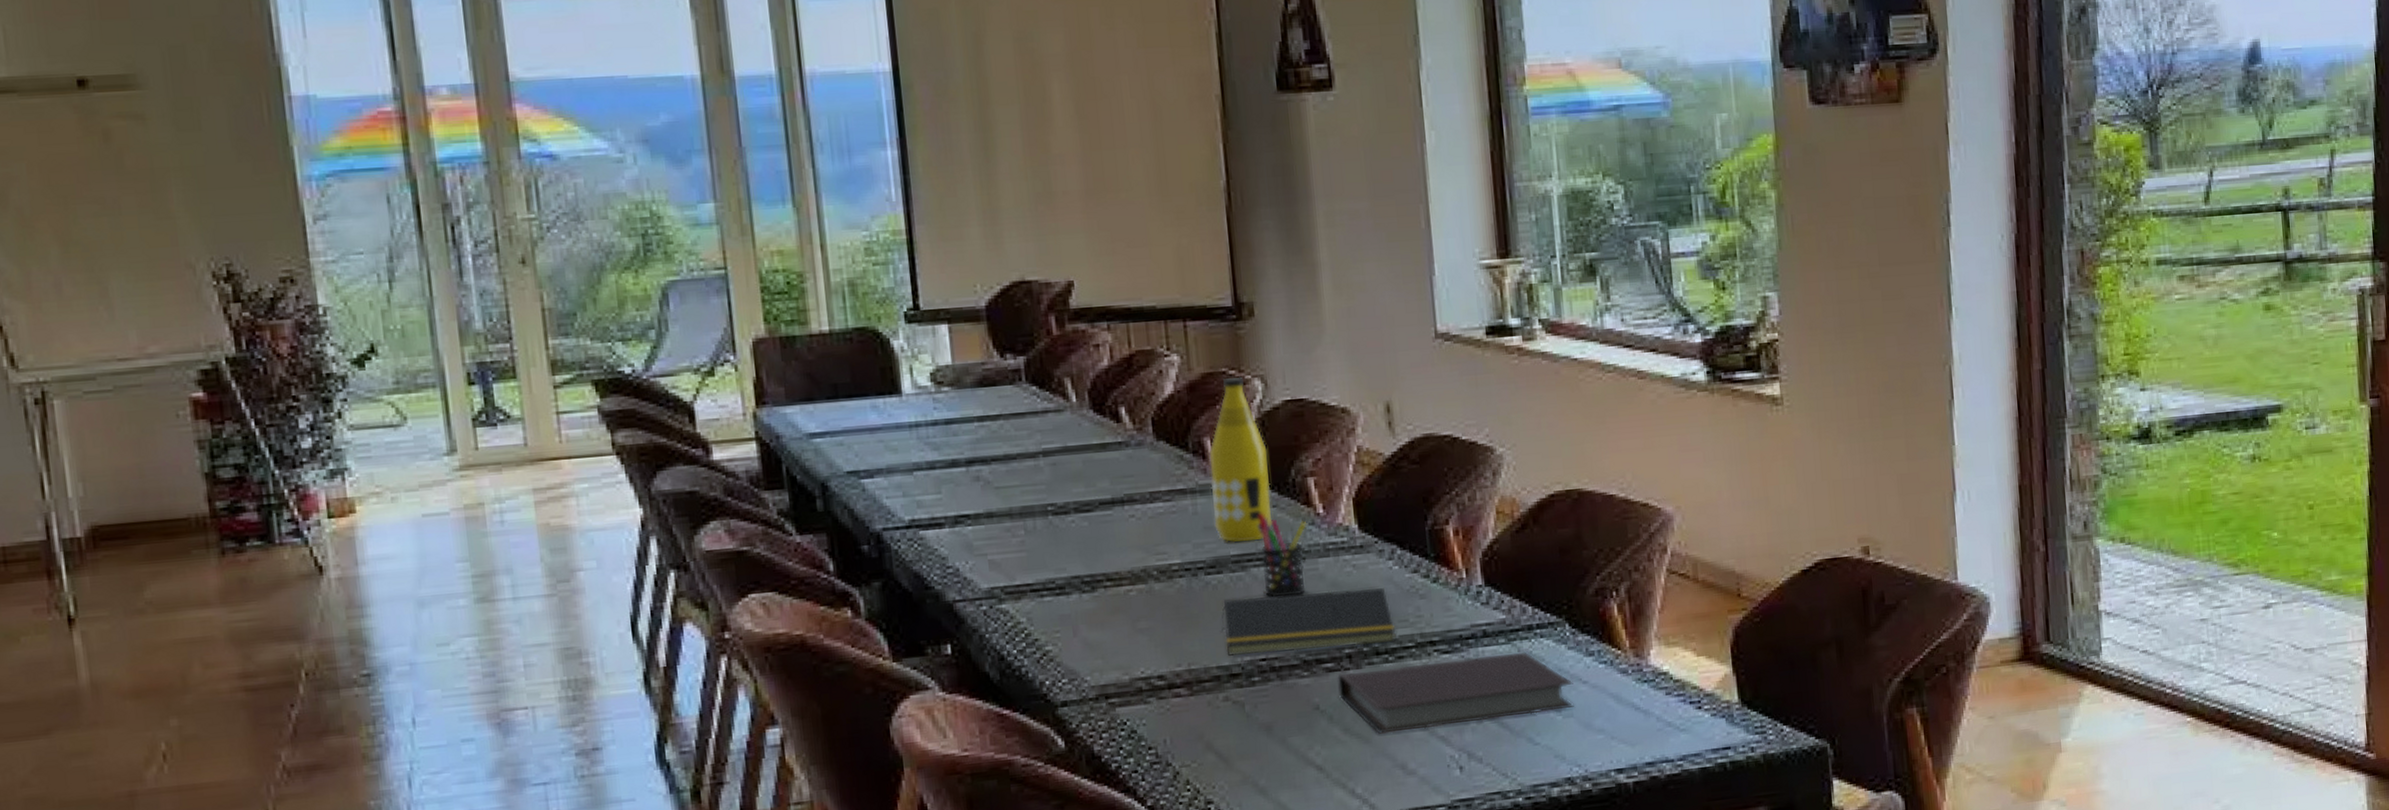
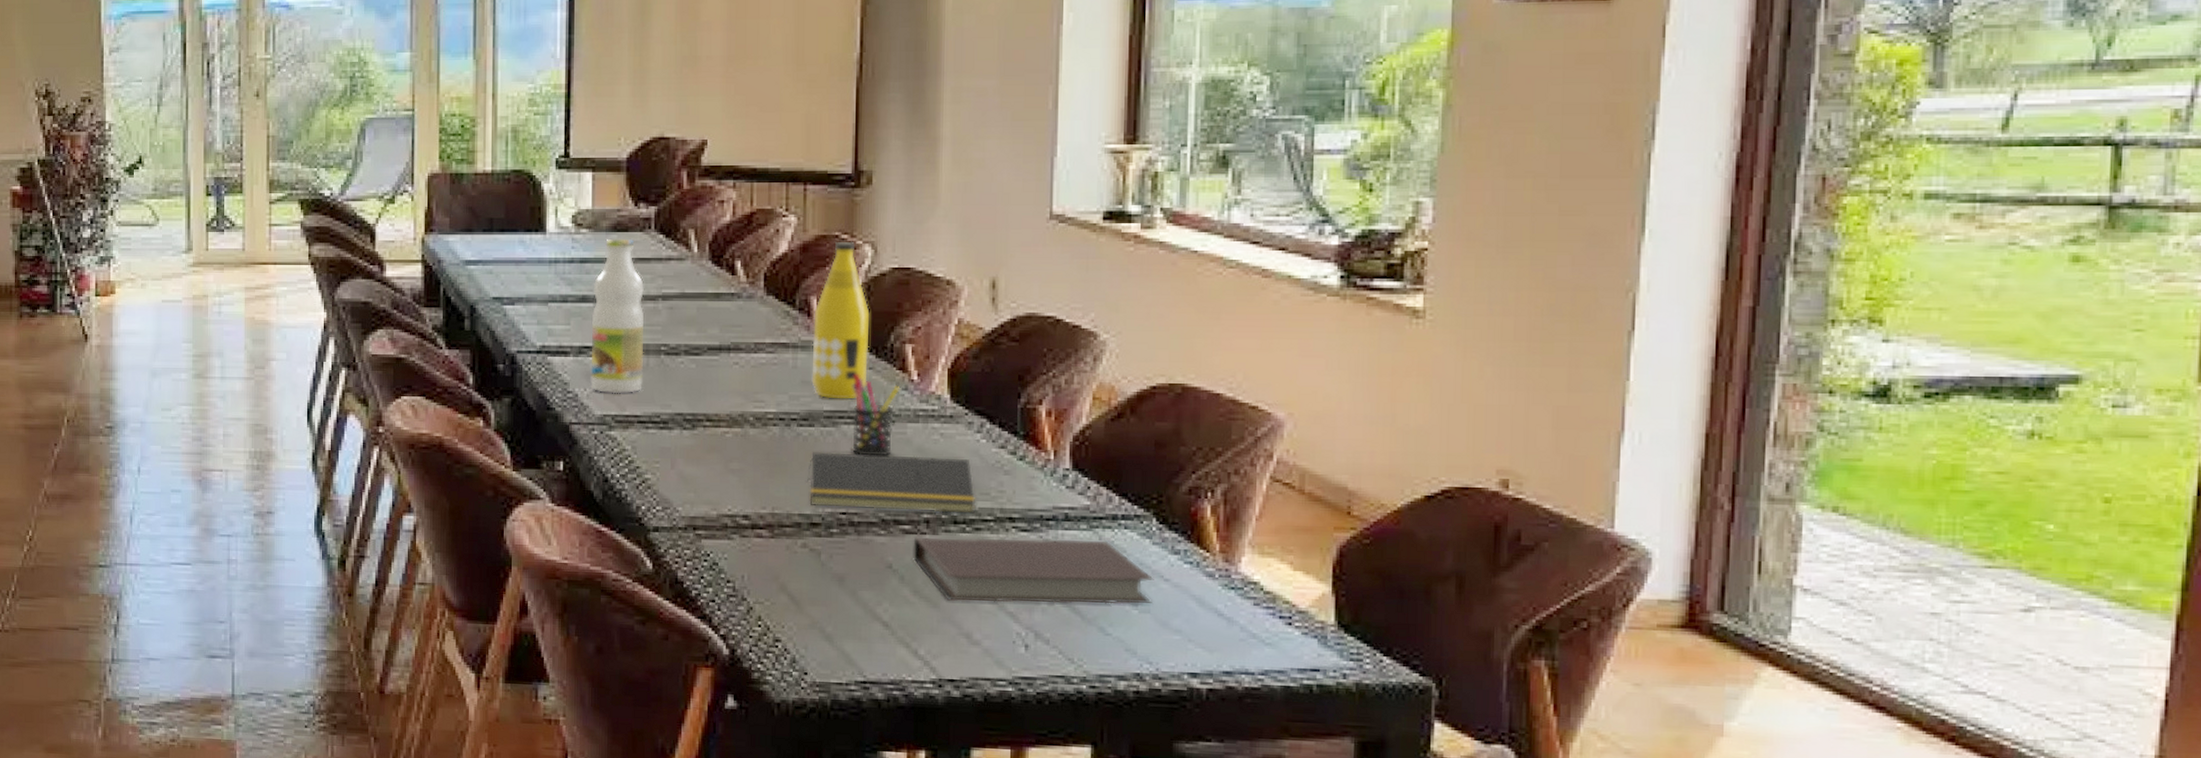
bottle: none [962,393,1032,564] -> present [590,238,645,394]

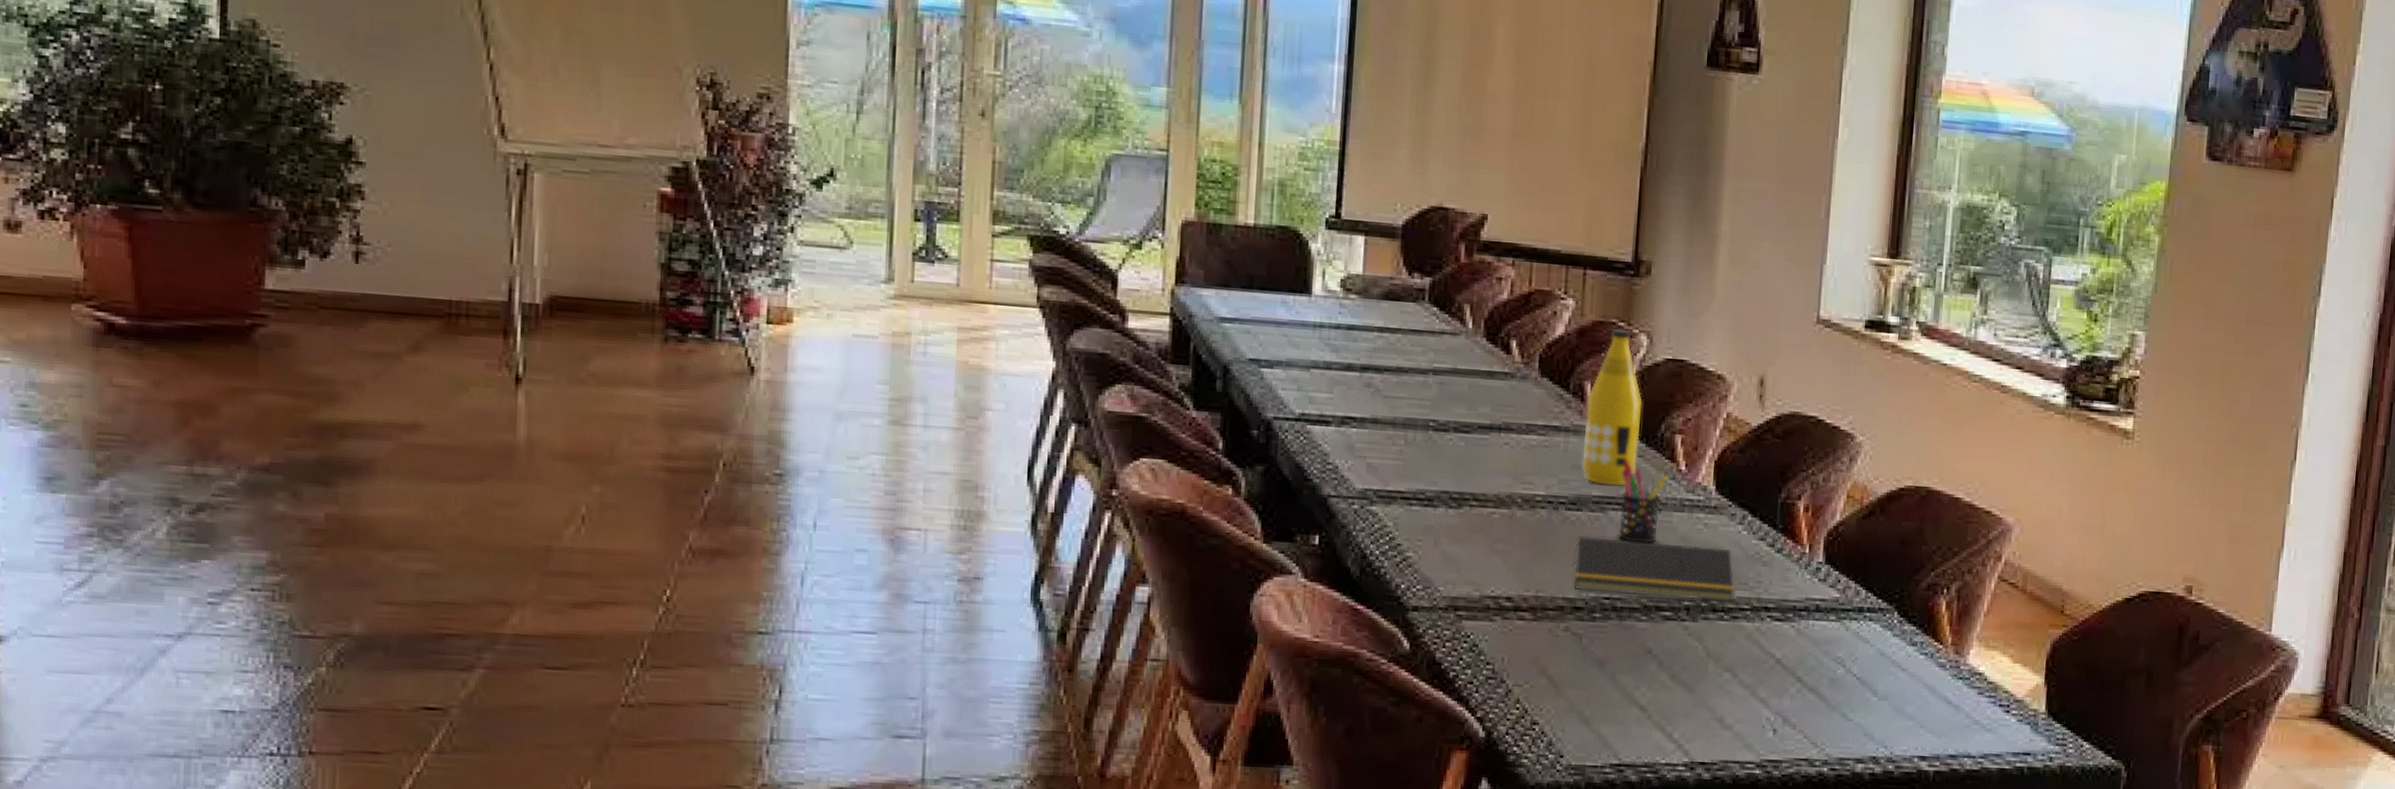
bottle: present [590,238,645,394] -> none [1352,306,1416,469]
notebook: present [913,537,1154,604] -> none [1672,623,1893,692]

